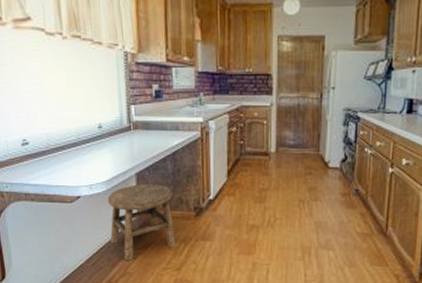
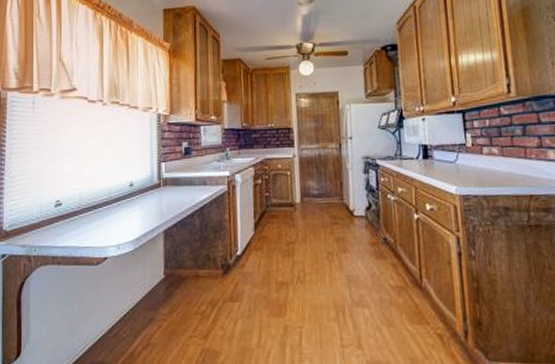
stool: present [107,184,176,262] -> none [134,241,203,330]

